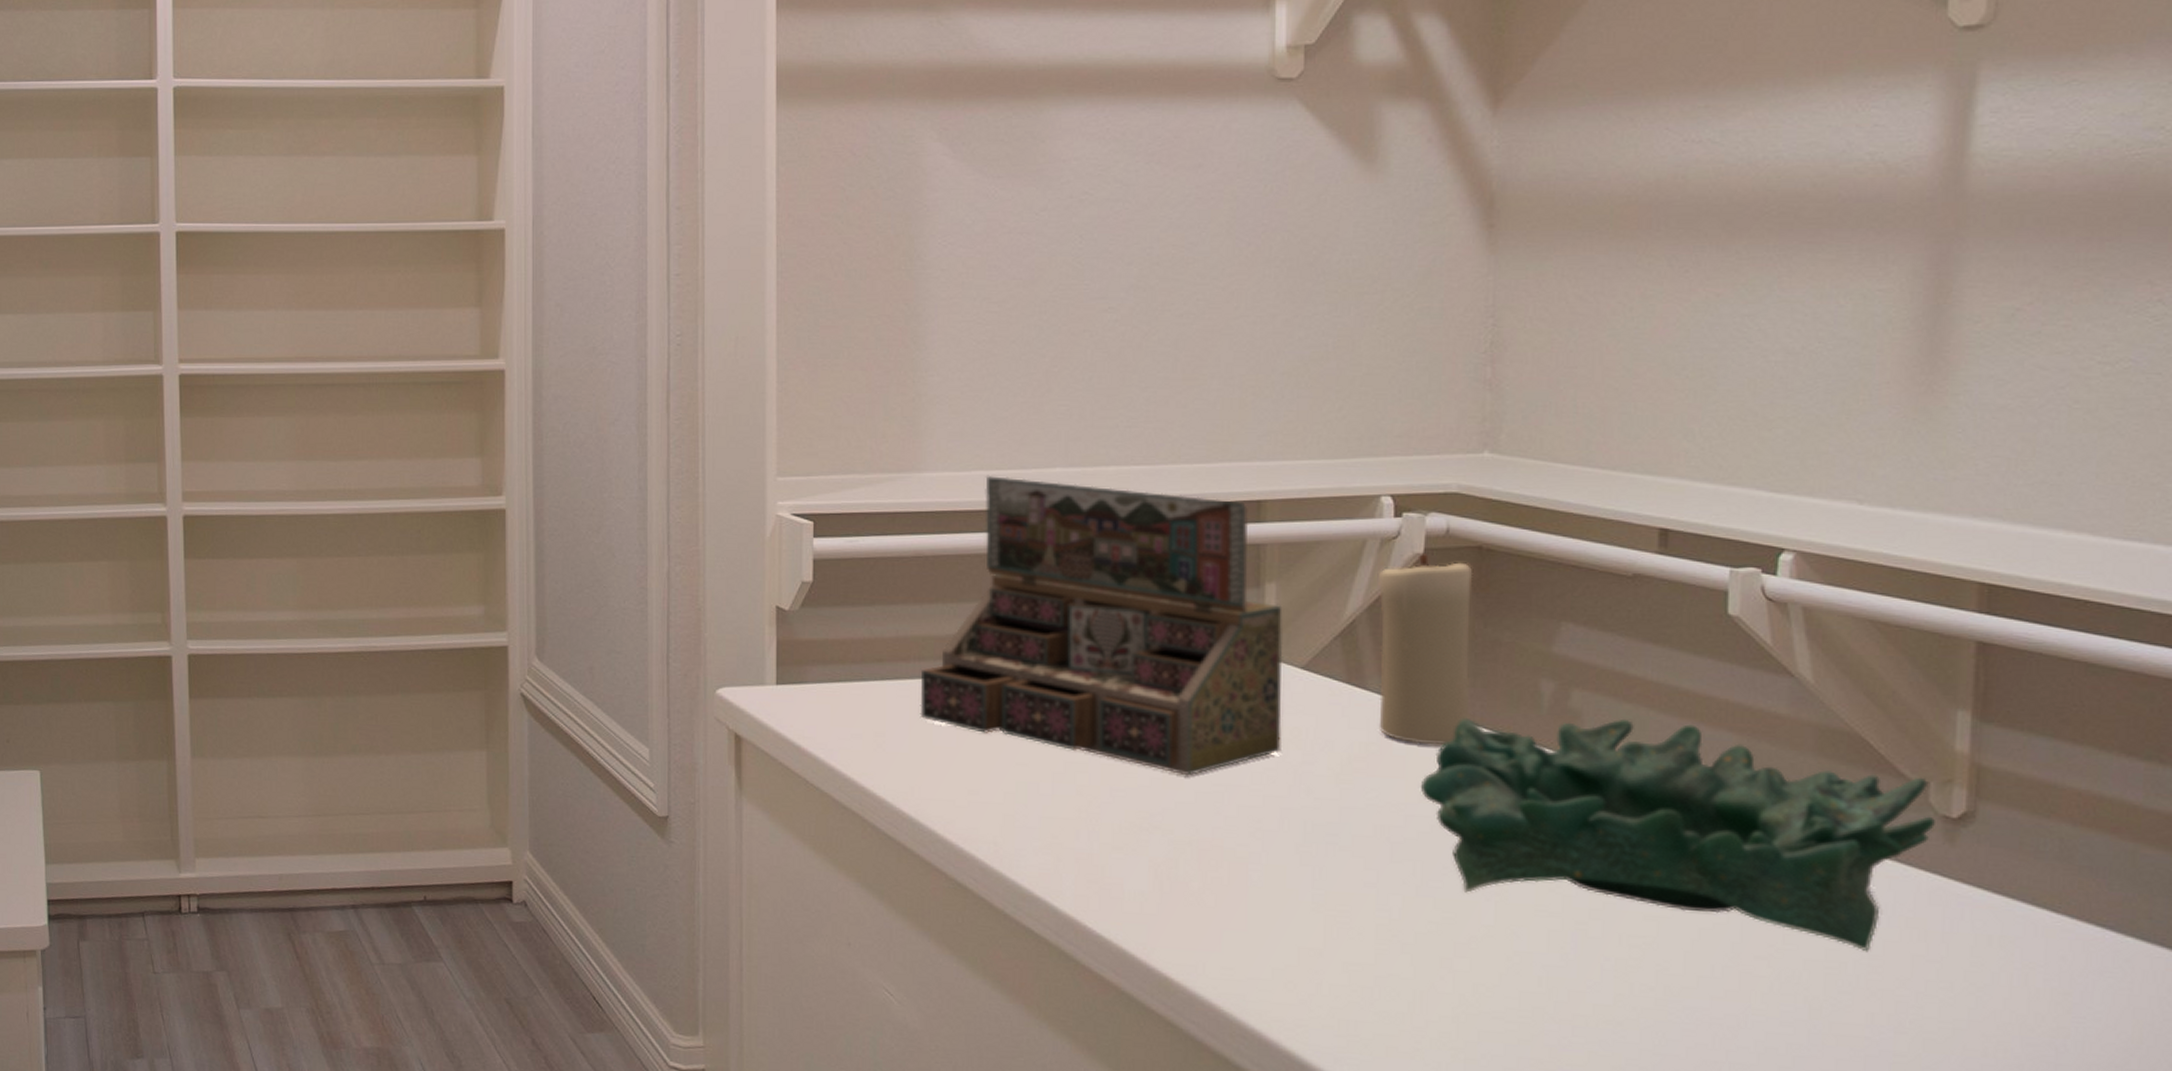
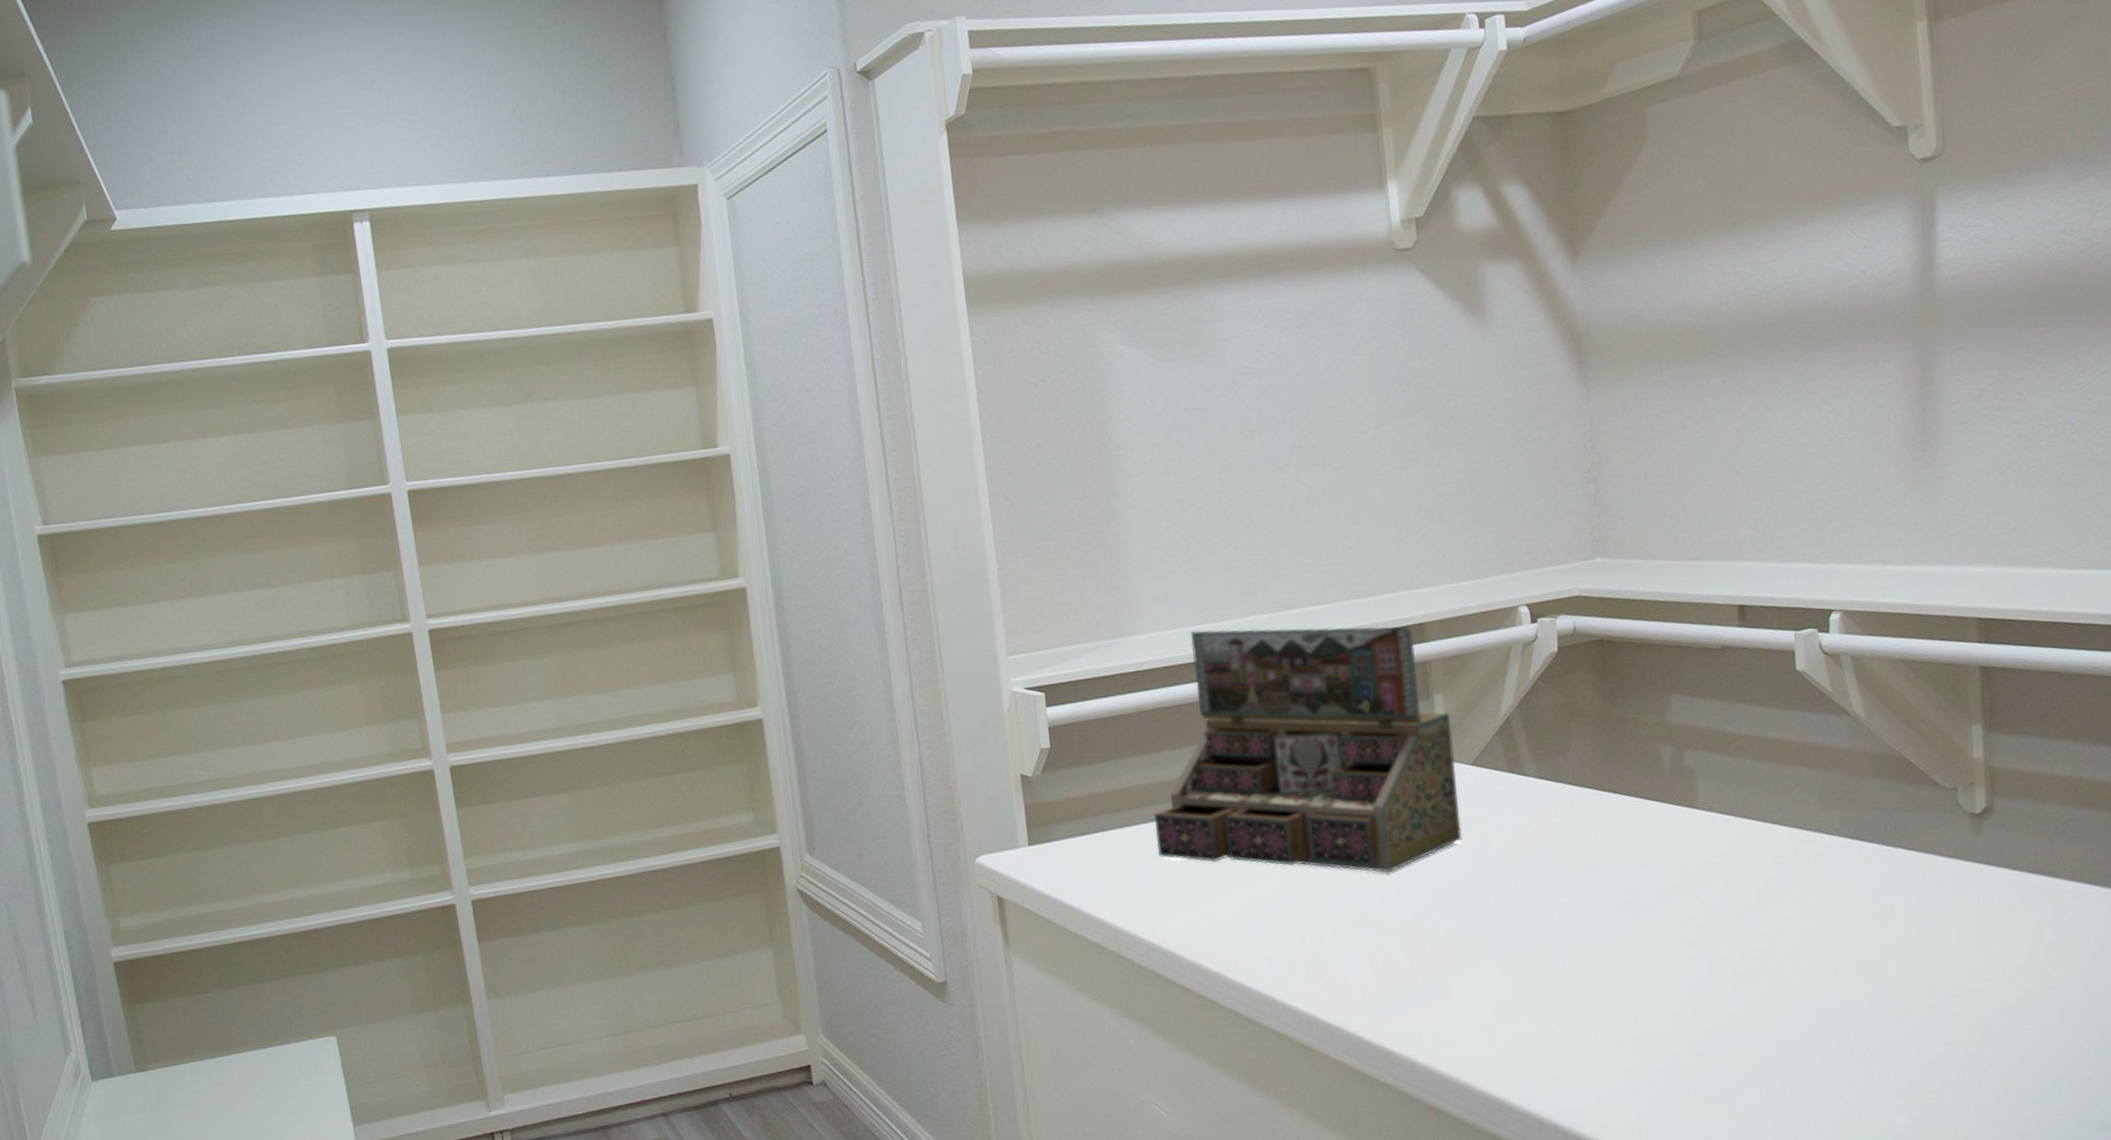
candle: present [1378,554,1473,746] -> none [1524,652,1609,816]
decorative bowl: present [1420,718,1935,952] -> none [1576,766,1965,937]

